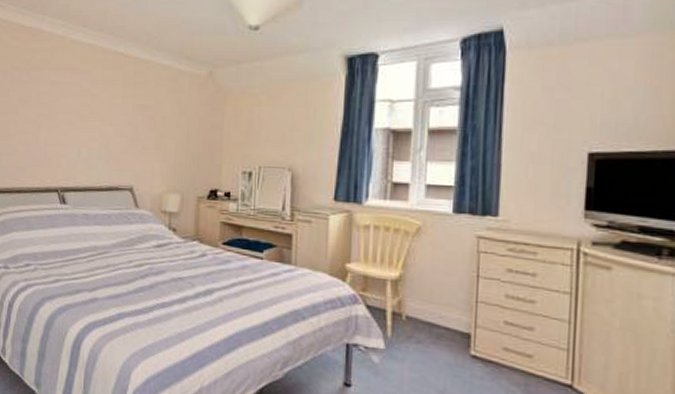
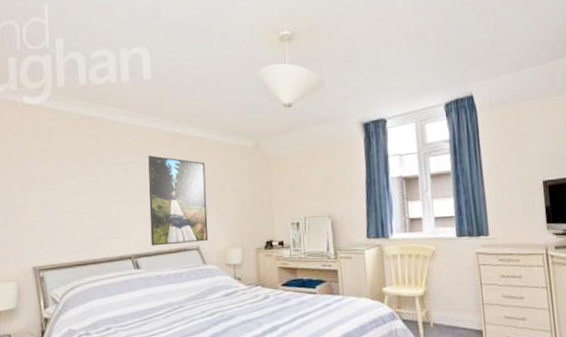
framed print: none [80,76,148,182] -> present [148,155,209,246]

